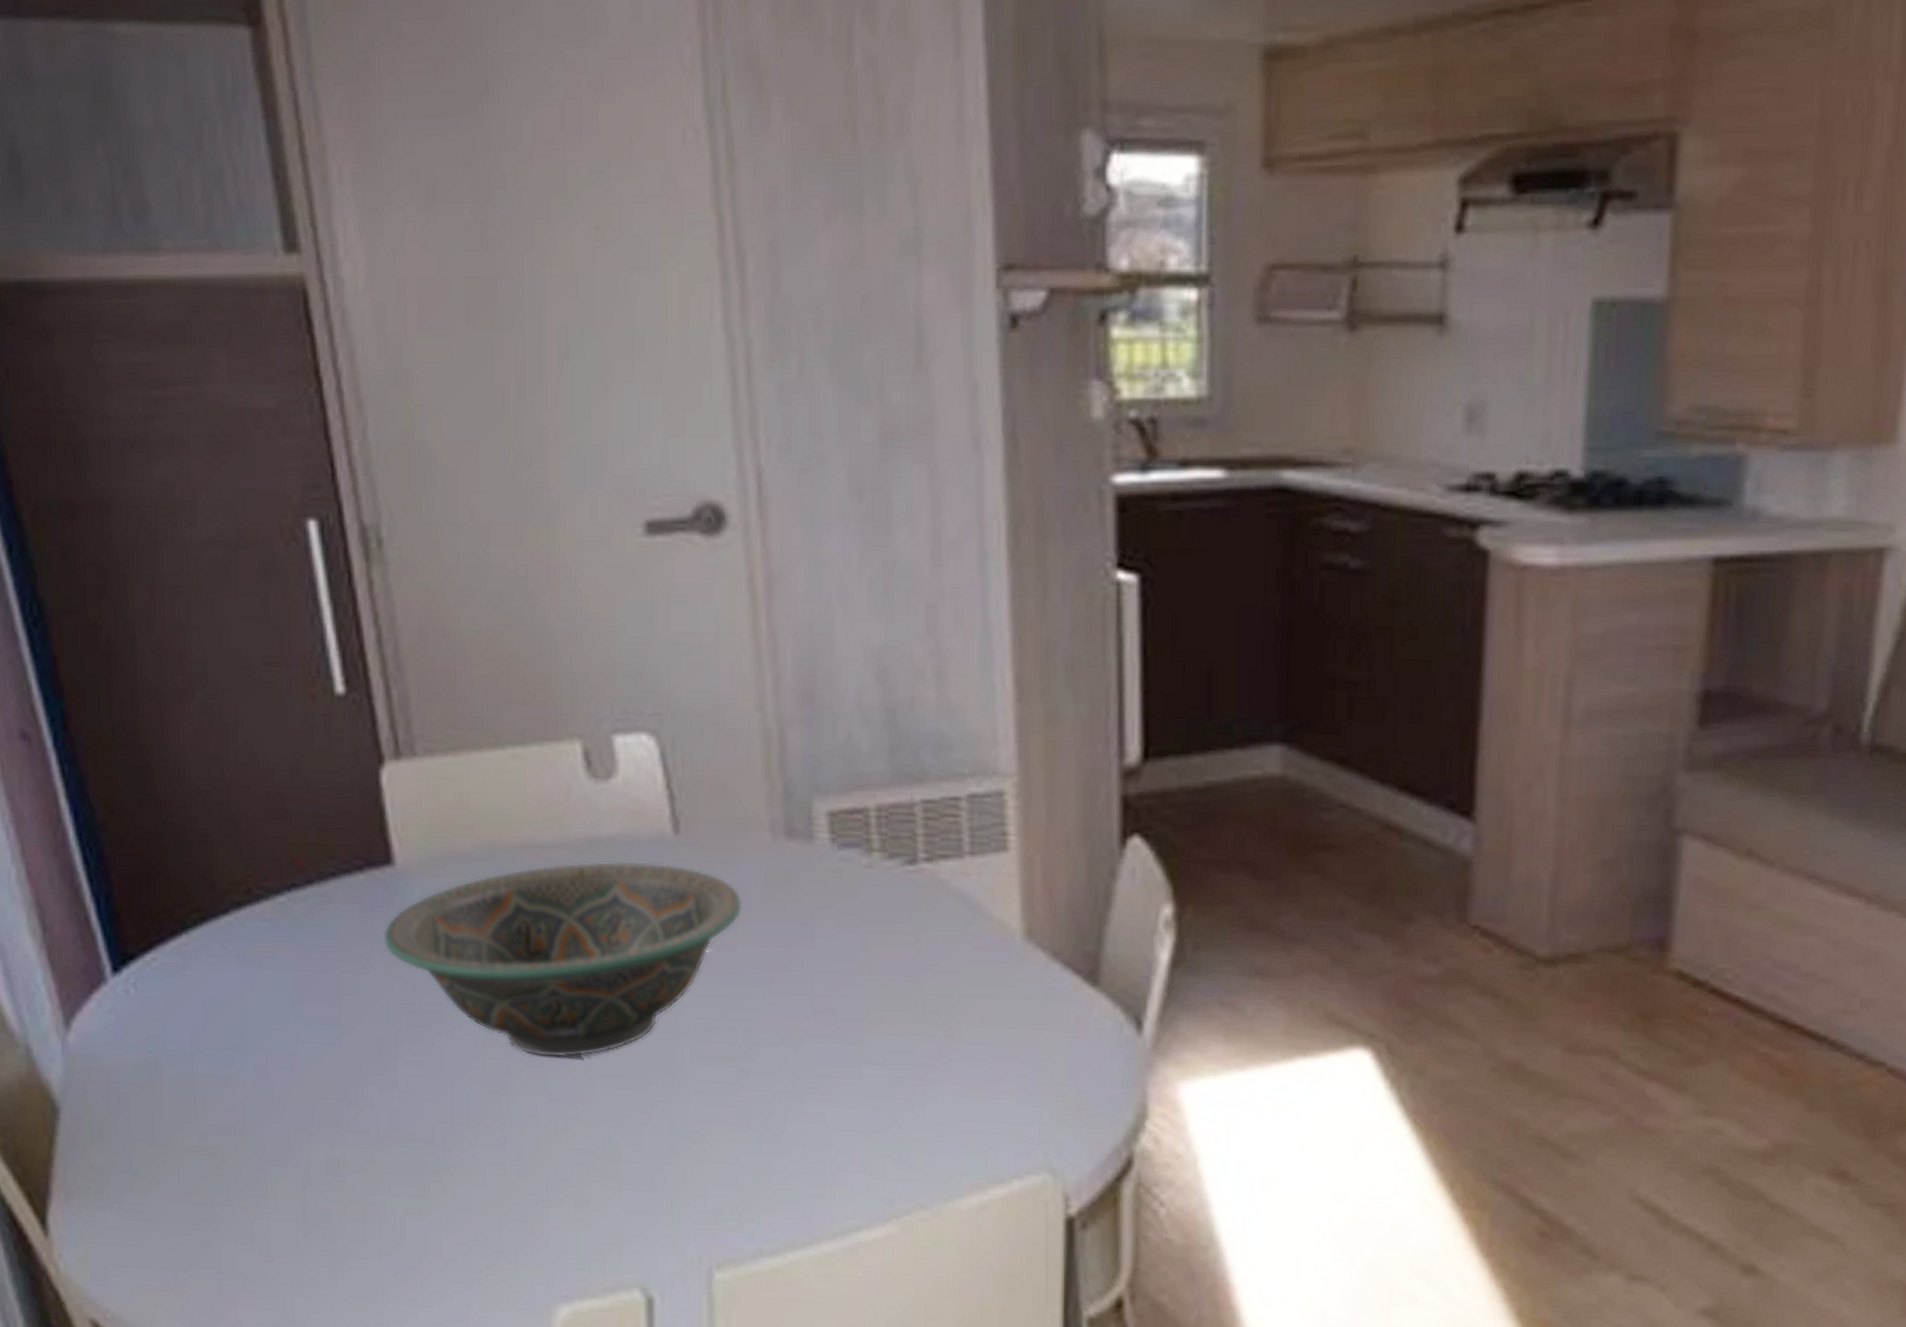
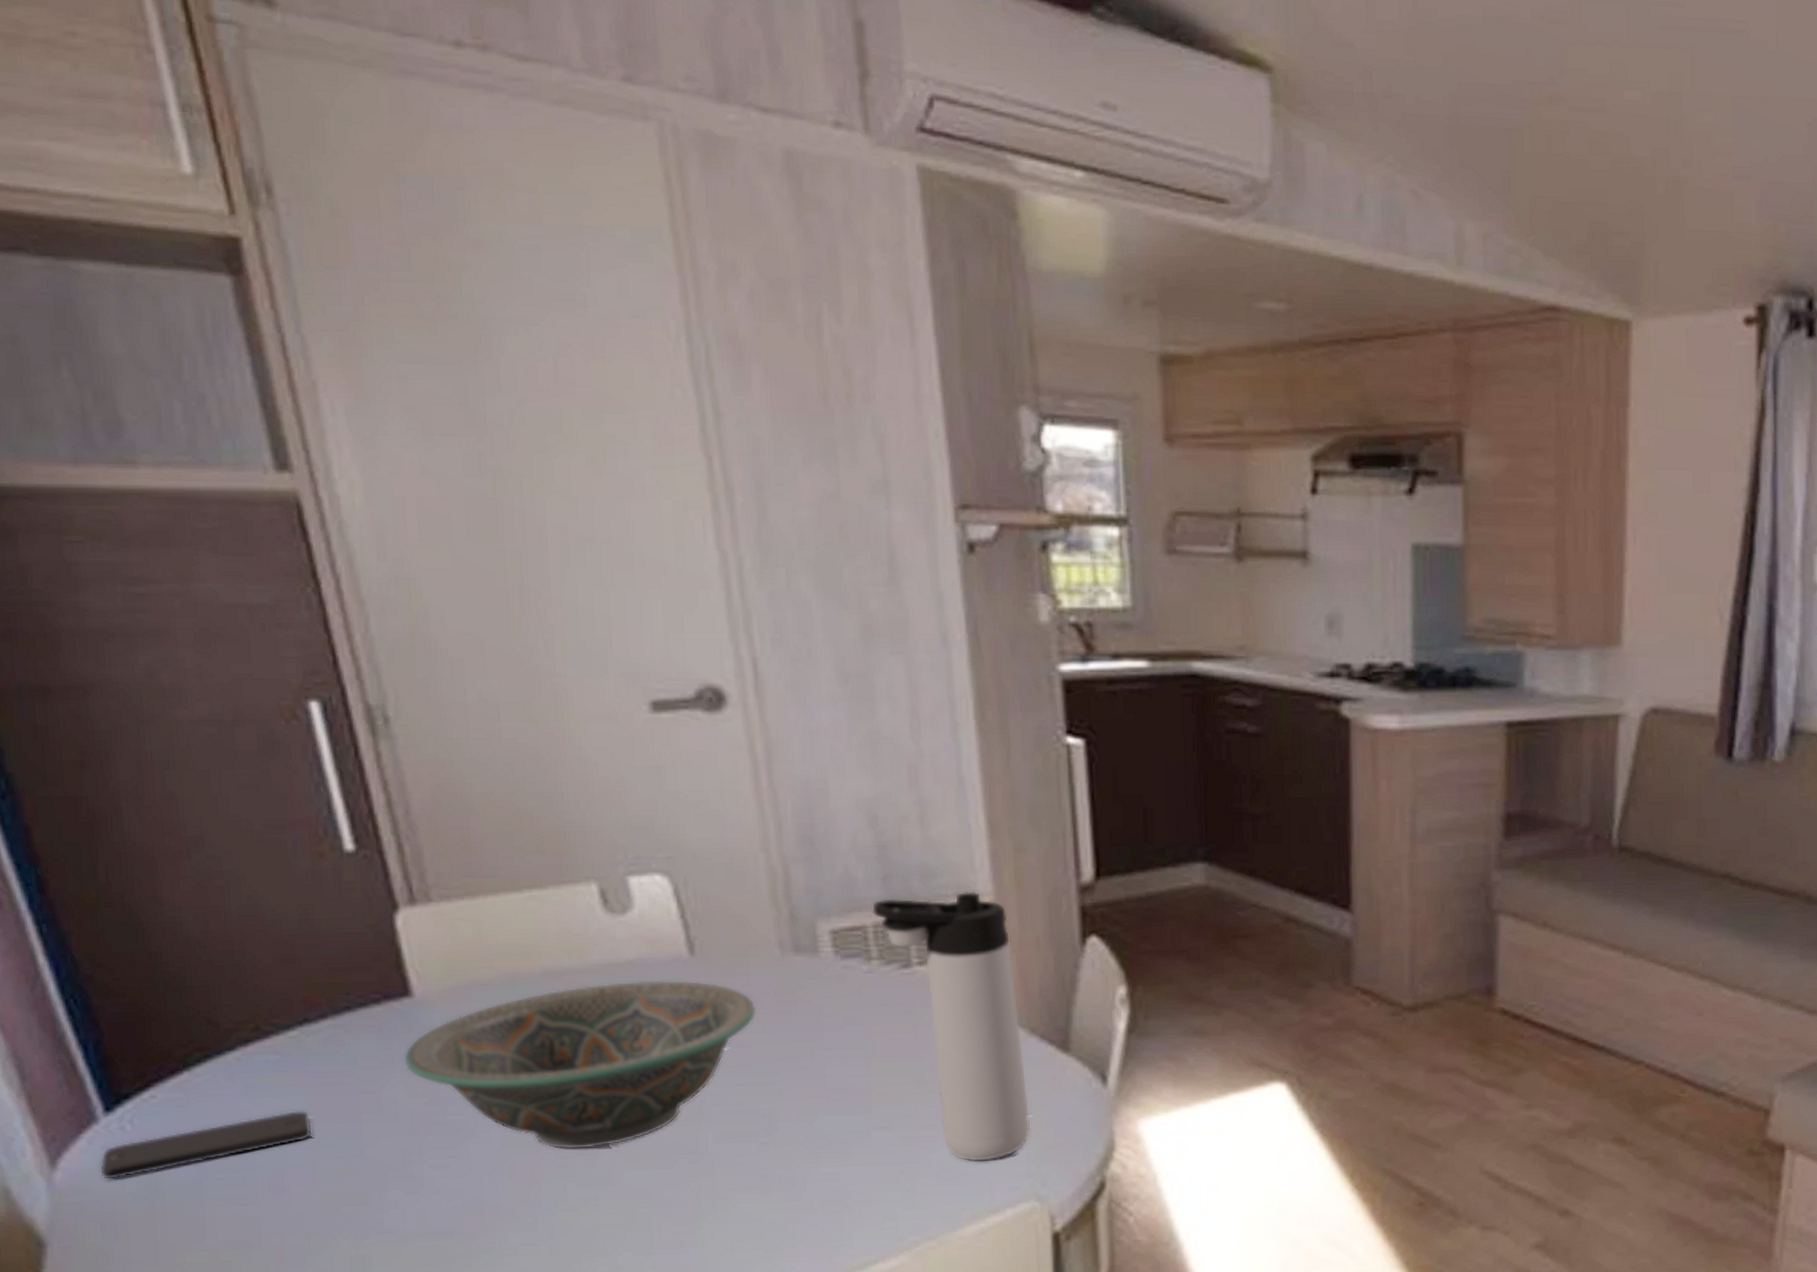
smartphone: none [106,985,296,1047] -> present [99,1110,313,1179]
thermos bottle: none [876,770,1047,1117] -> present [872,891,1031,1162]

